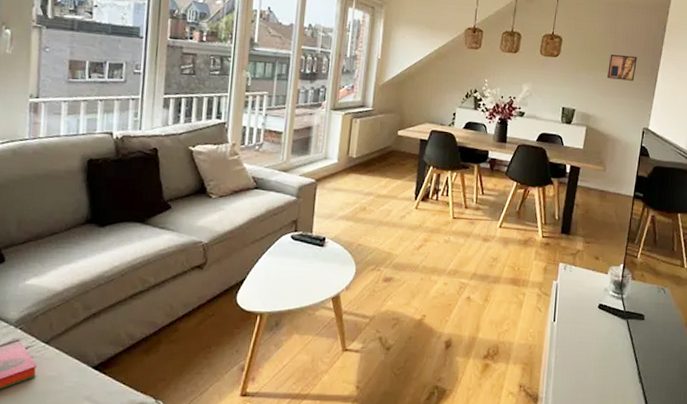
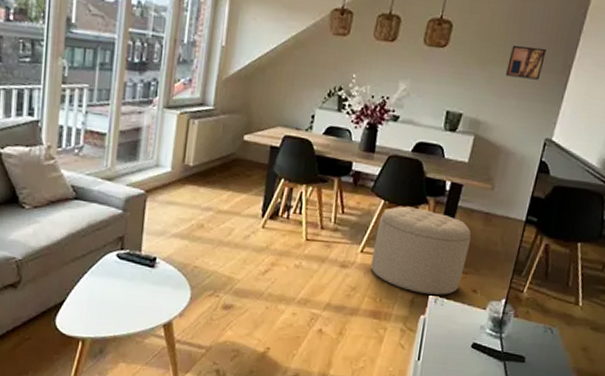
ottoman: none [508,187,591,264] -> present [370,206,471,296]

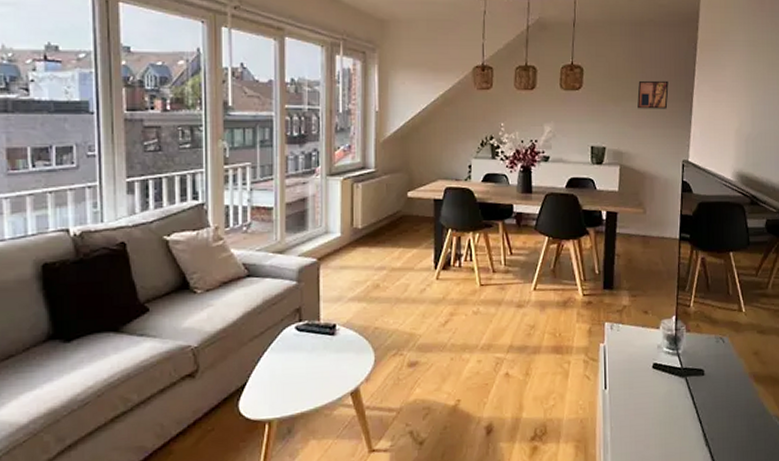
ottoman: present [370,206,471,296] -> none [545,239,634,323]

